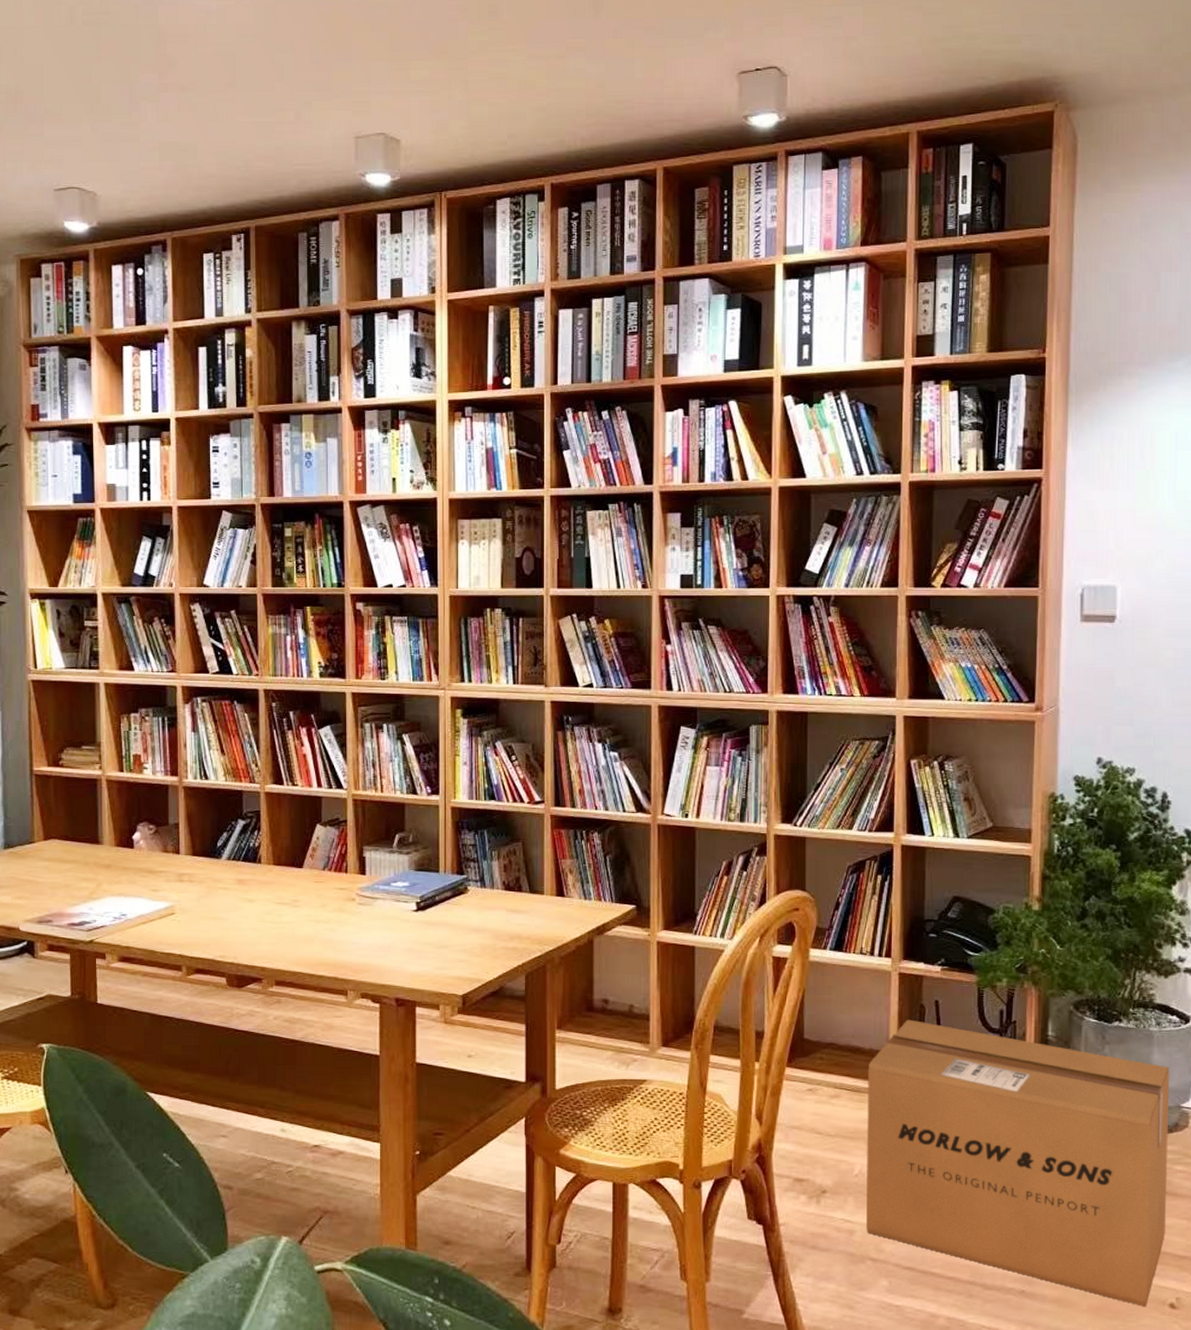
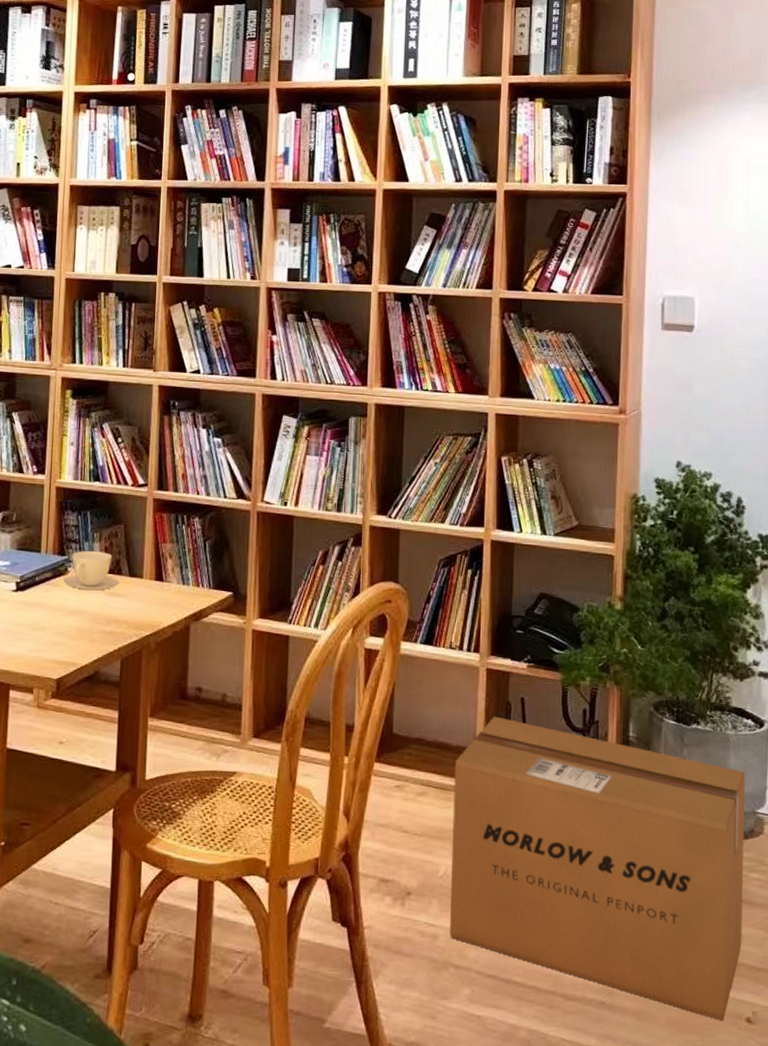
teacup: none [464,870,520,908] -> present [63,551,120,591]

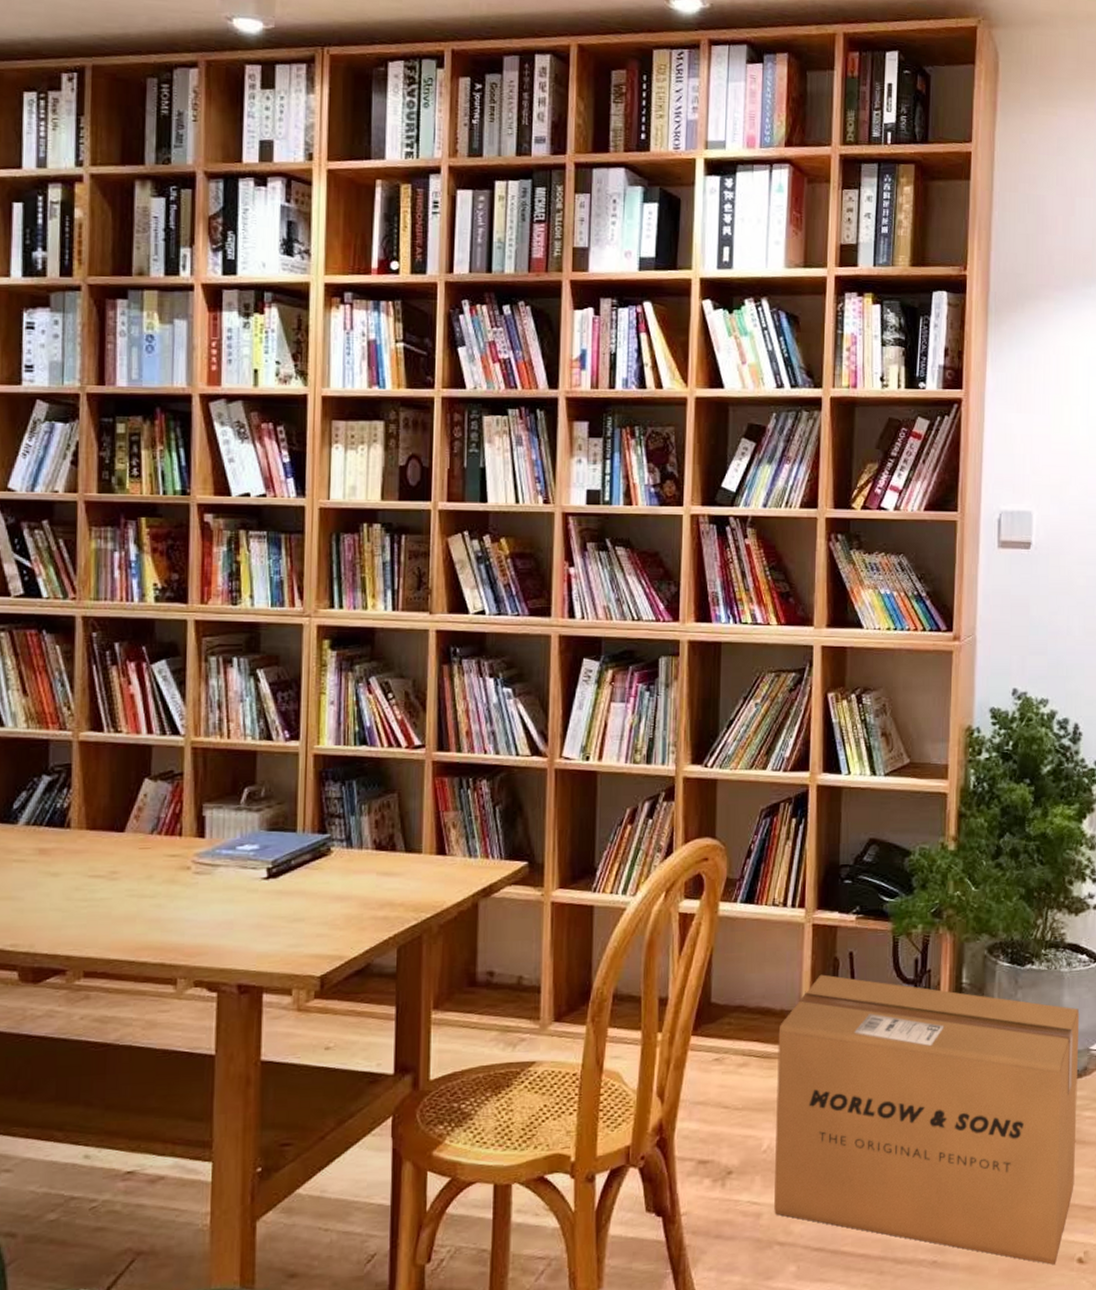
teacup: present [63,551,120,591] -> none [326,826,394,872]

